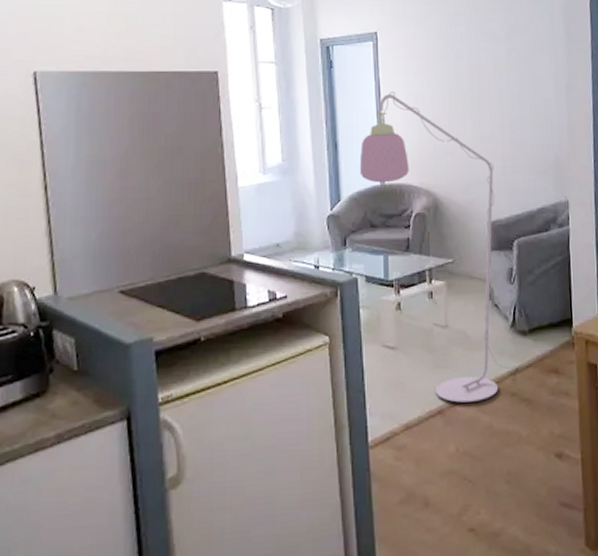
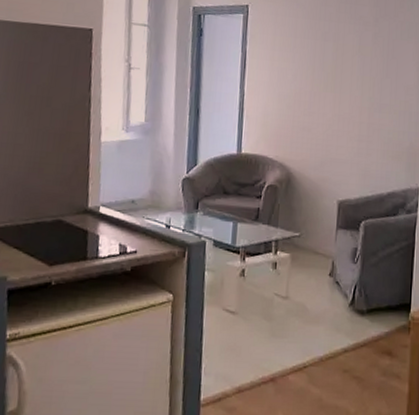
floor lamp: present [359,91,533,403] -> none [218,63,368,374]

